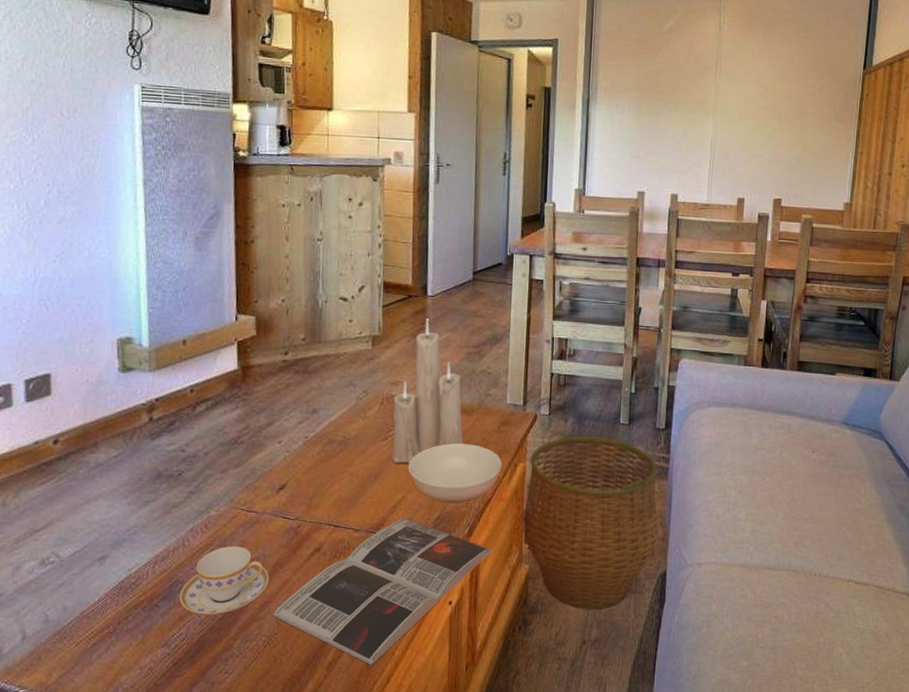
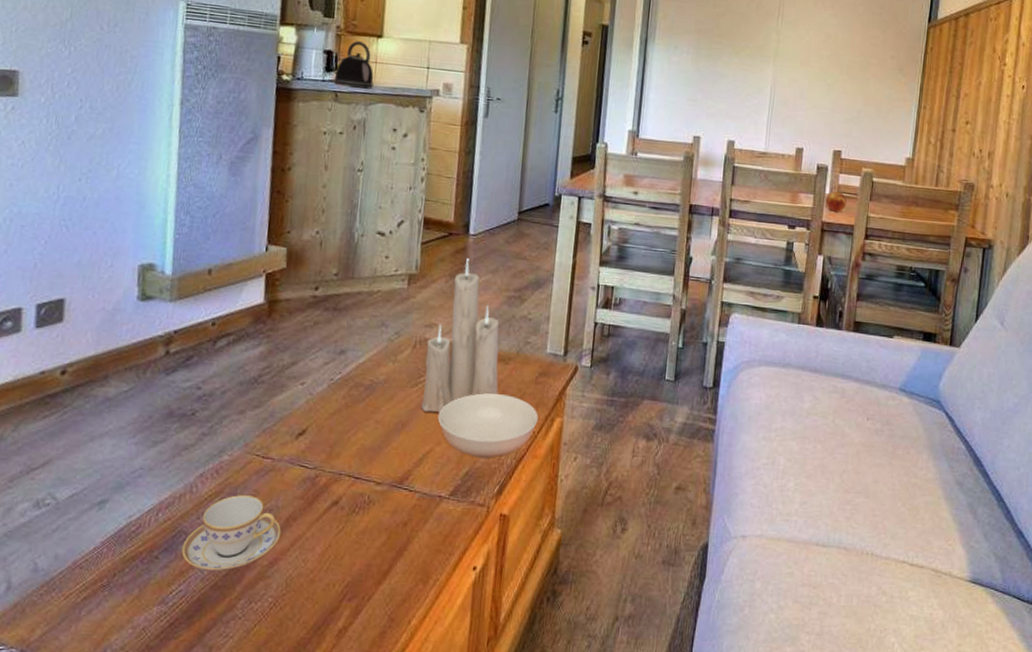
magazine: present [272,518,493,666] -> none [281,472,523,636]
kettle: none [288,115,327,161] -> present [333,41,374,89]
basket: present [522,432,660,609] -> none [557,385,703,582]
fruit: none [767,238,788,258] -> present [825,191,847,212]

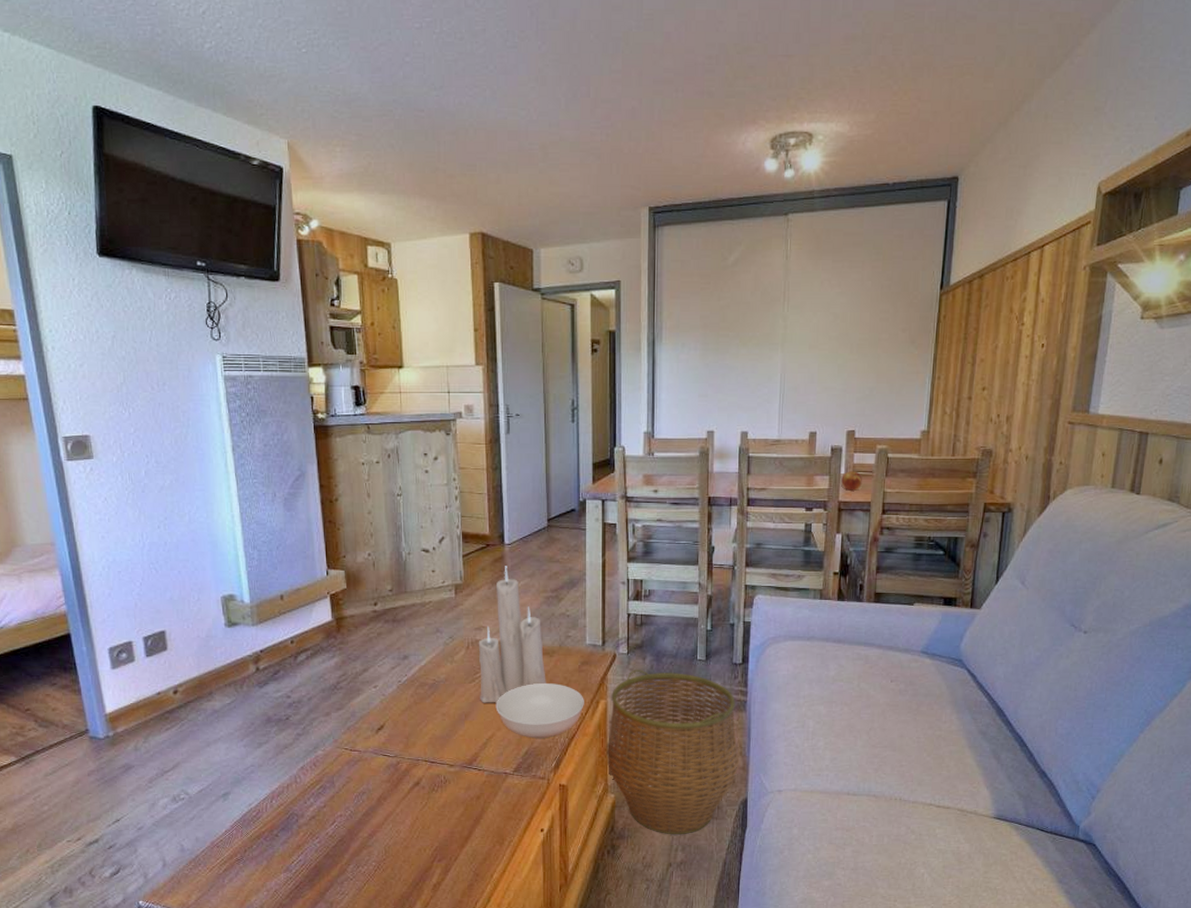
teacup: present [181,495,282,571] -> none [296,782,375,844]
kettle: present [333,41,374,89] -> none [364,374,400,418]
basket: none [557,385,703,582] -> present [606,669,740,834]

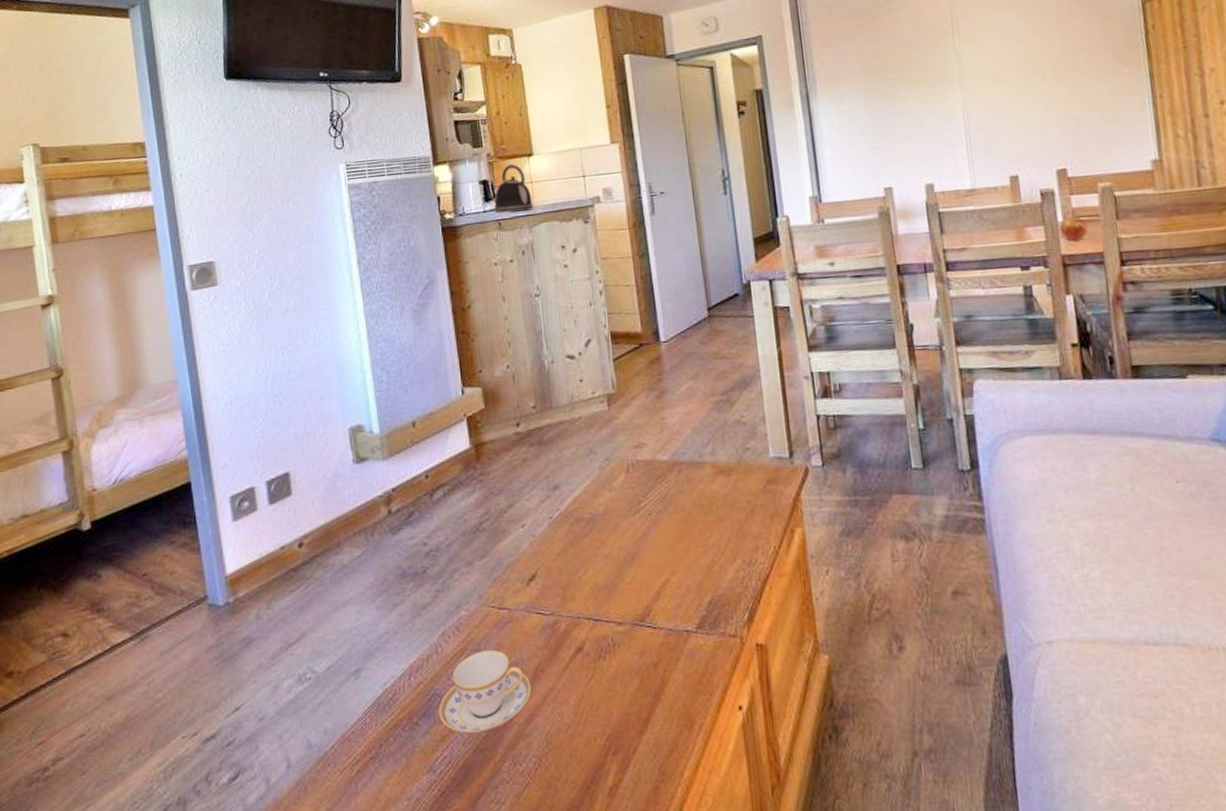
teacup: none [296,782,375,844] -> present [439,650,532,734]
kettle: none [364,374,400,418] -> present [494,164,533,214]
candle: present [478,566,546,703] -> none [639,367,726,540]
bowl: present [495,683,584,739] -> none [666,510,776,583]
basket: present [606,669,740,834] -> none [808,485,989,709]

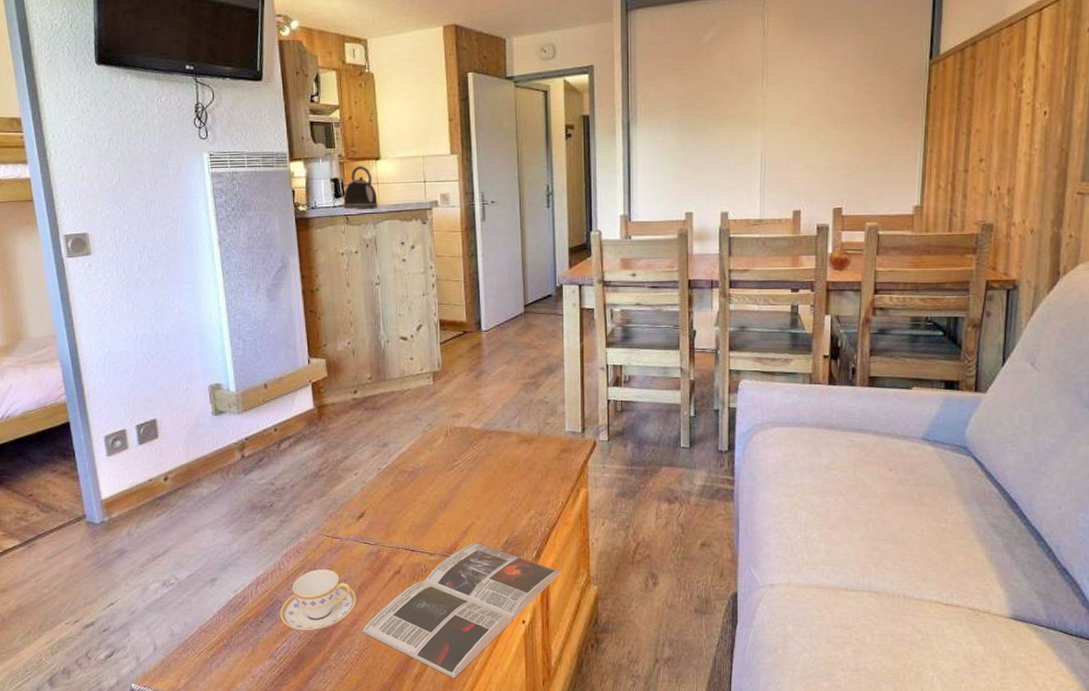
magazine: none [539,605,781,791] -> present [361,542,561,679]

